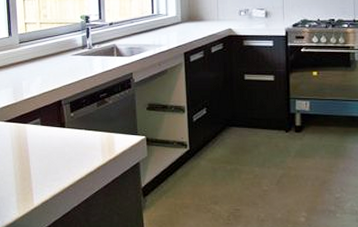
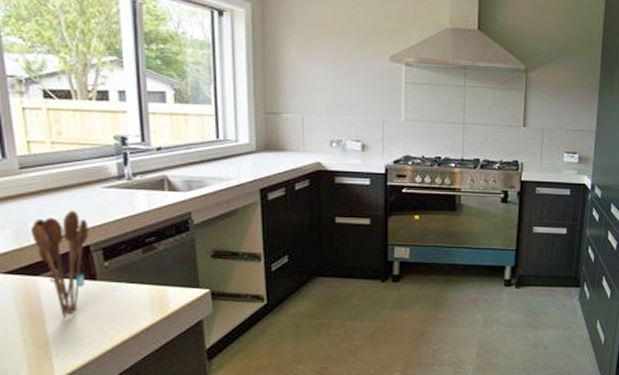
utensil holder: none [23,73,61,156] -> present [30,211,89,317]

